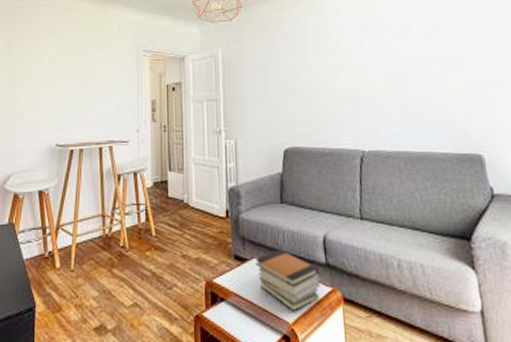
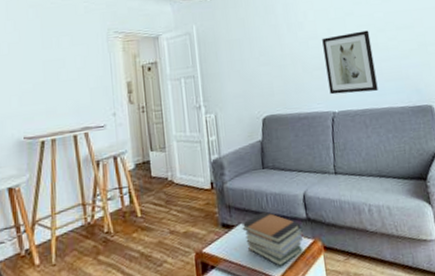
wall art: none [354,64,416,133] -> present [322,30,378,95]

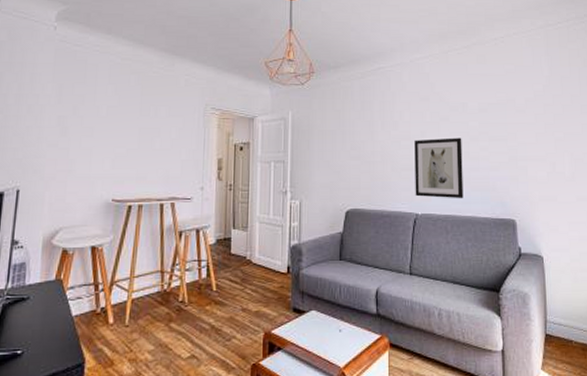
book stack: present [242,211,303,267] -> none [312,302,370,358]

